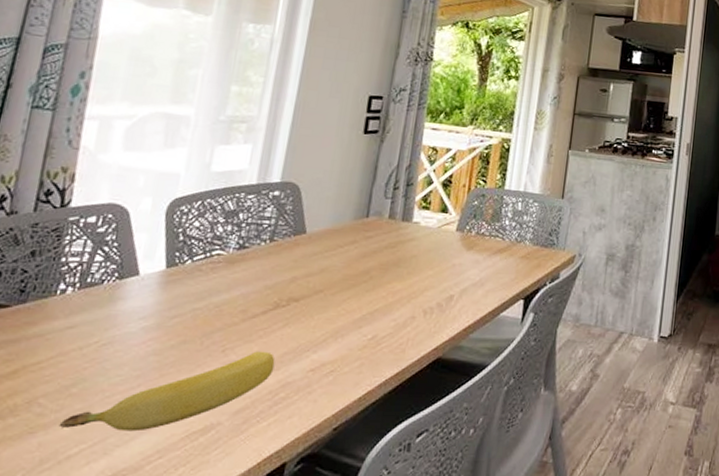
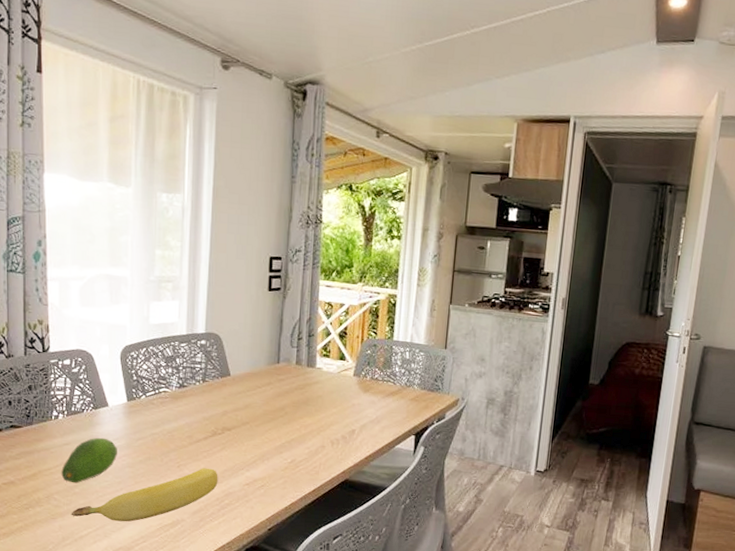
fruit: none [55,316,143,381] -> present [61,437,117,484]

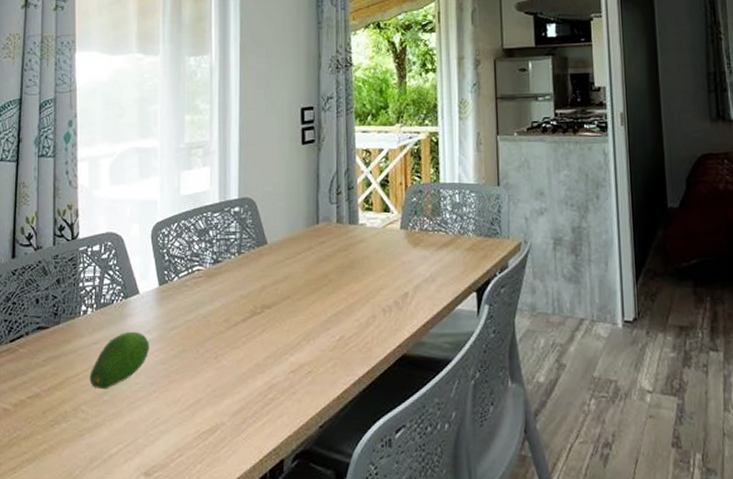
banana: present [71,468,218,522] -> none [99,356,260,433]

